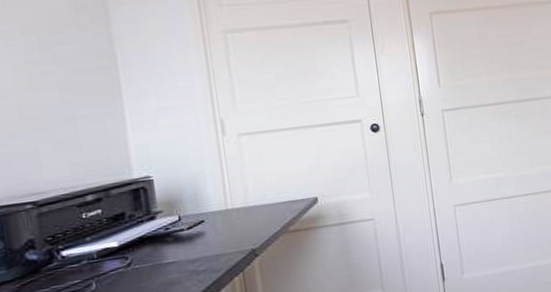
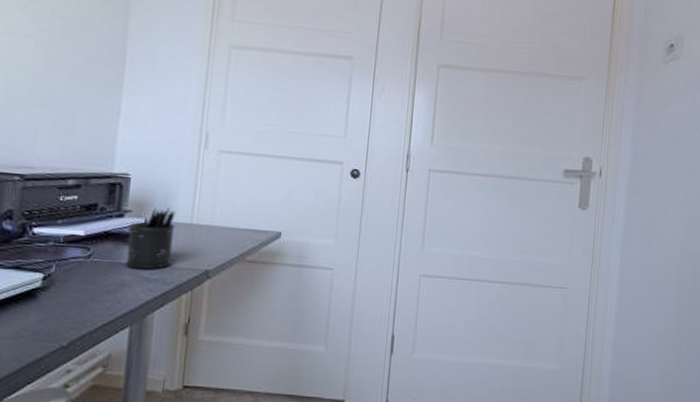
pen holder: none [162,199,216,266] -> present [124,206,176,270]

